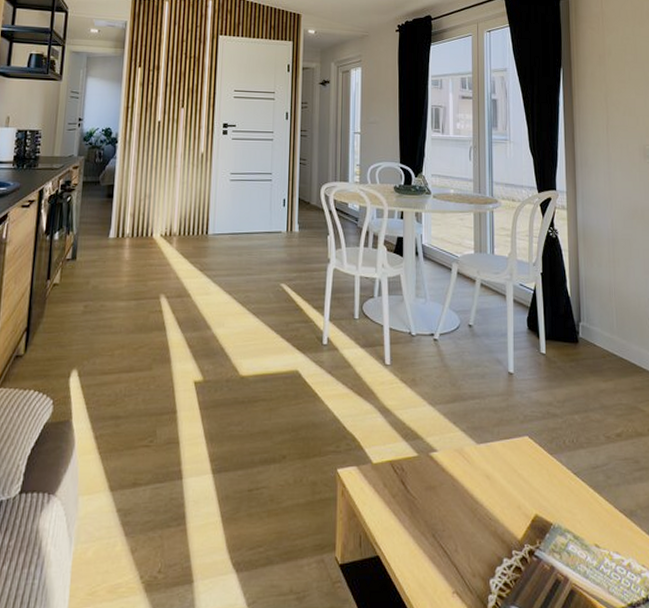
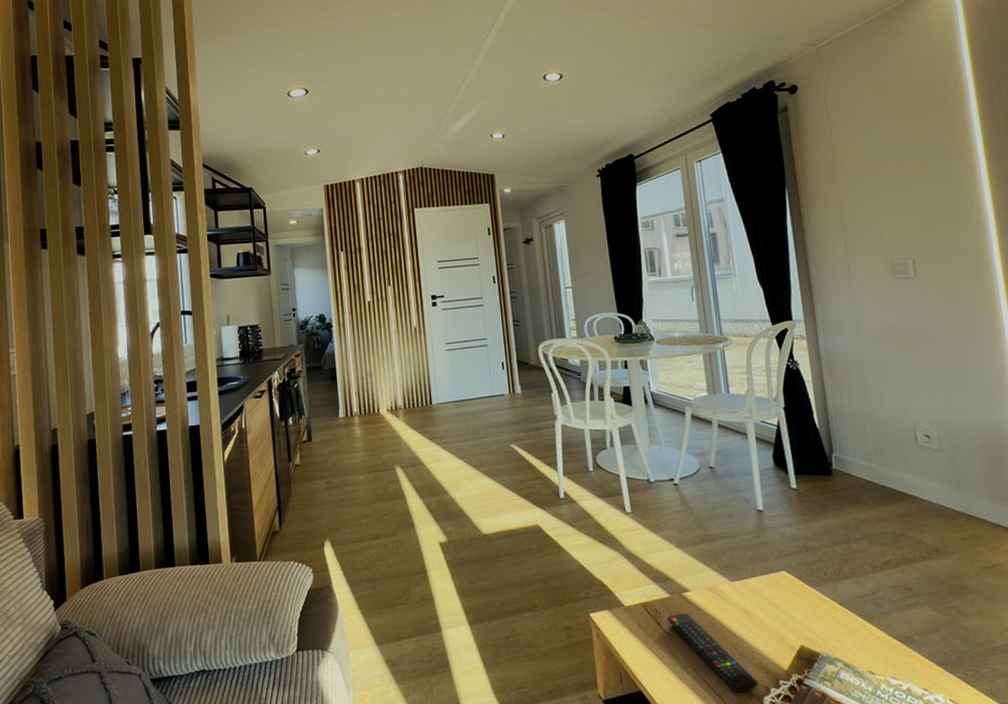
remote control: none [413,474,493,561] -> present [667,613,759,692]

